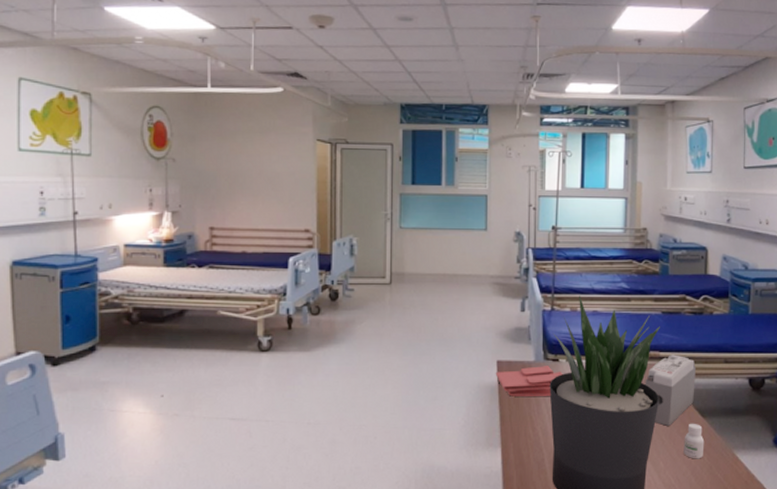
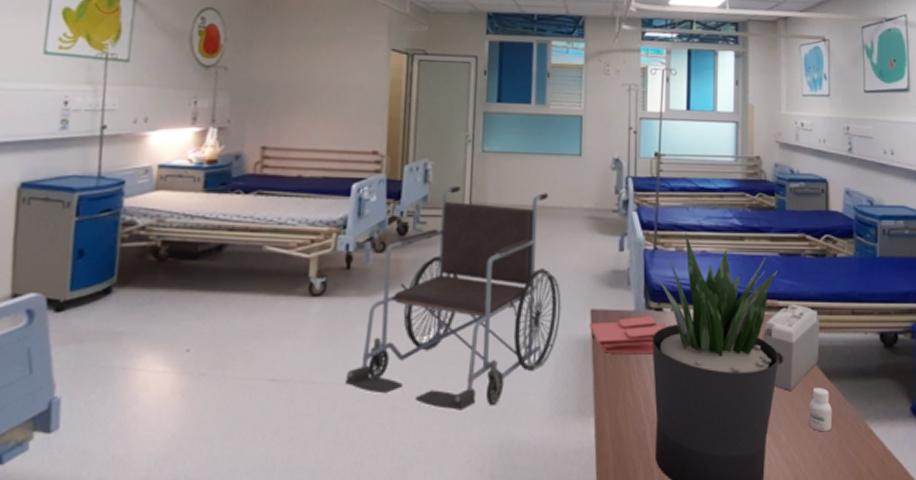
wheelchair: none [291,259,471,443] -> present [344,186,561,410]

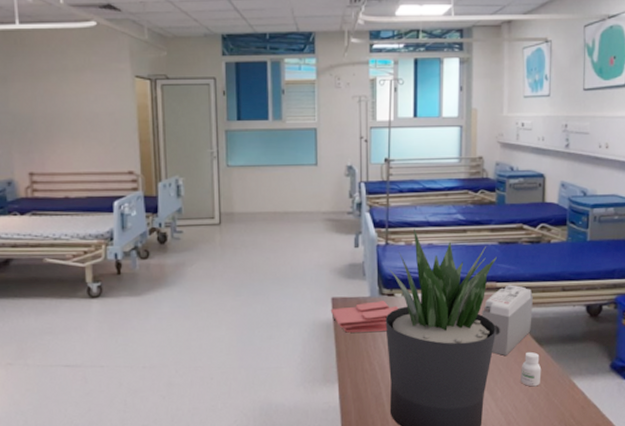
wheelchair: present [344,186,561,410] -> none [126,199,306,383]

